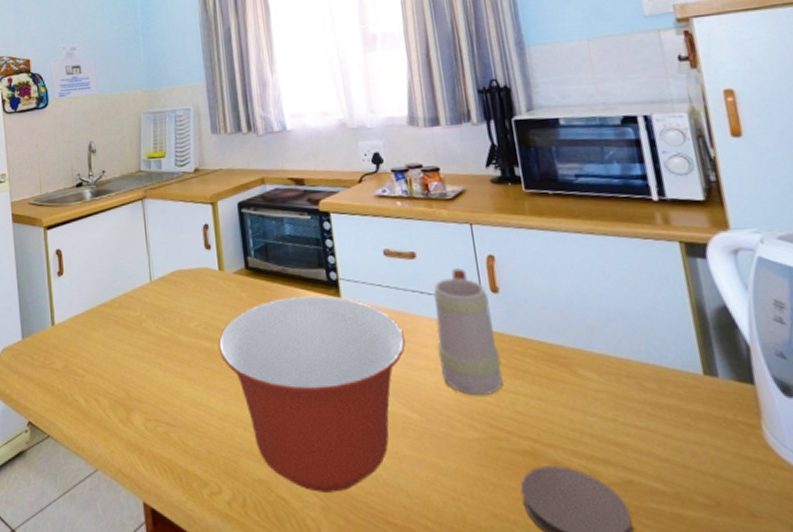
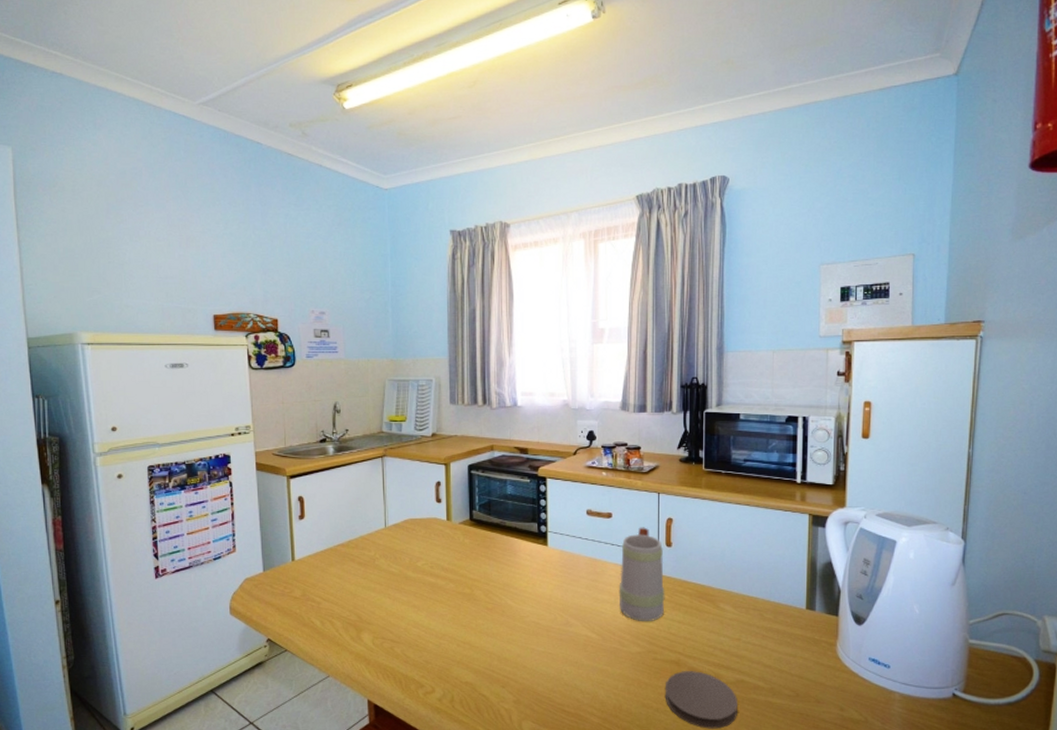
mixing bowl: present [218,295,406,492] -> none [441,543,595,691]

